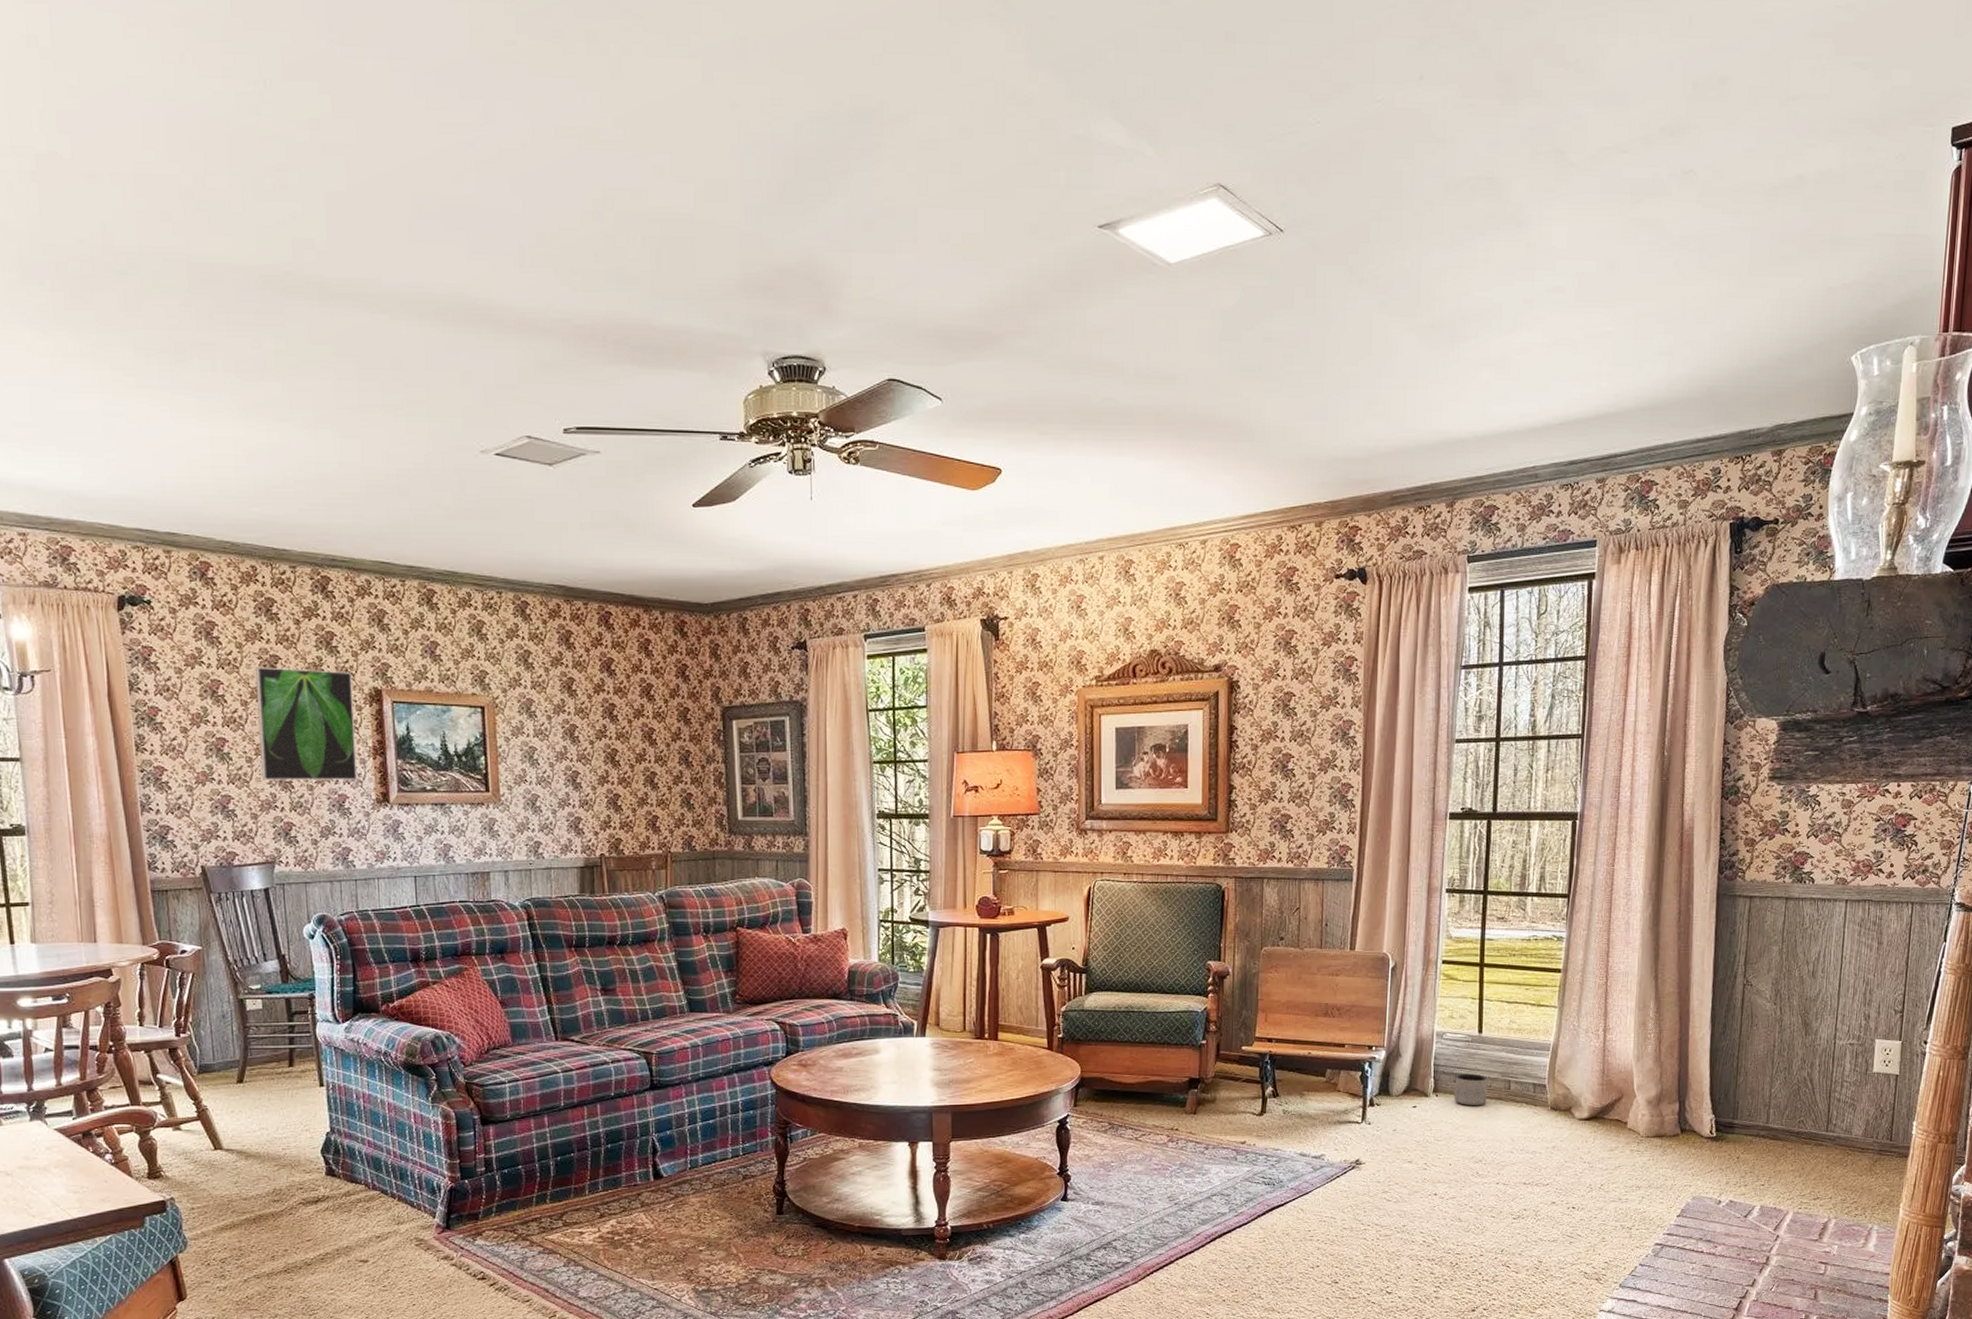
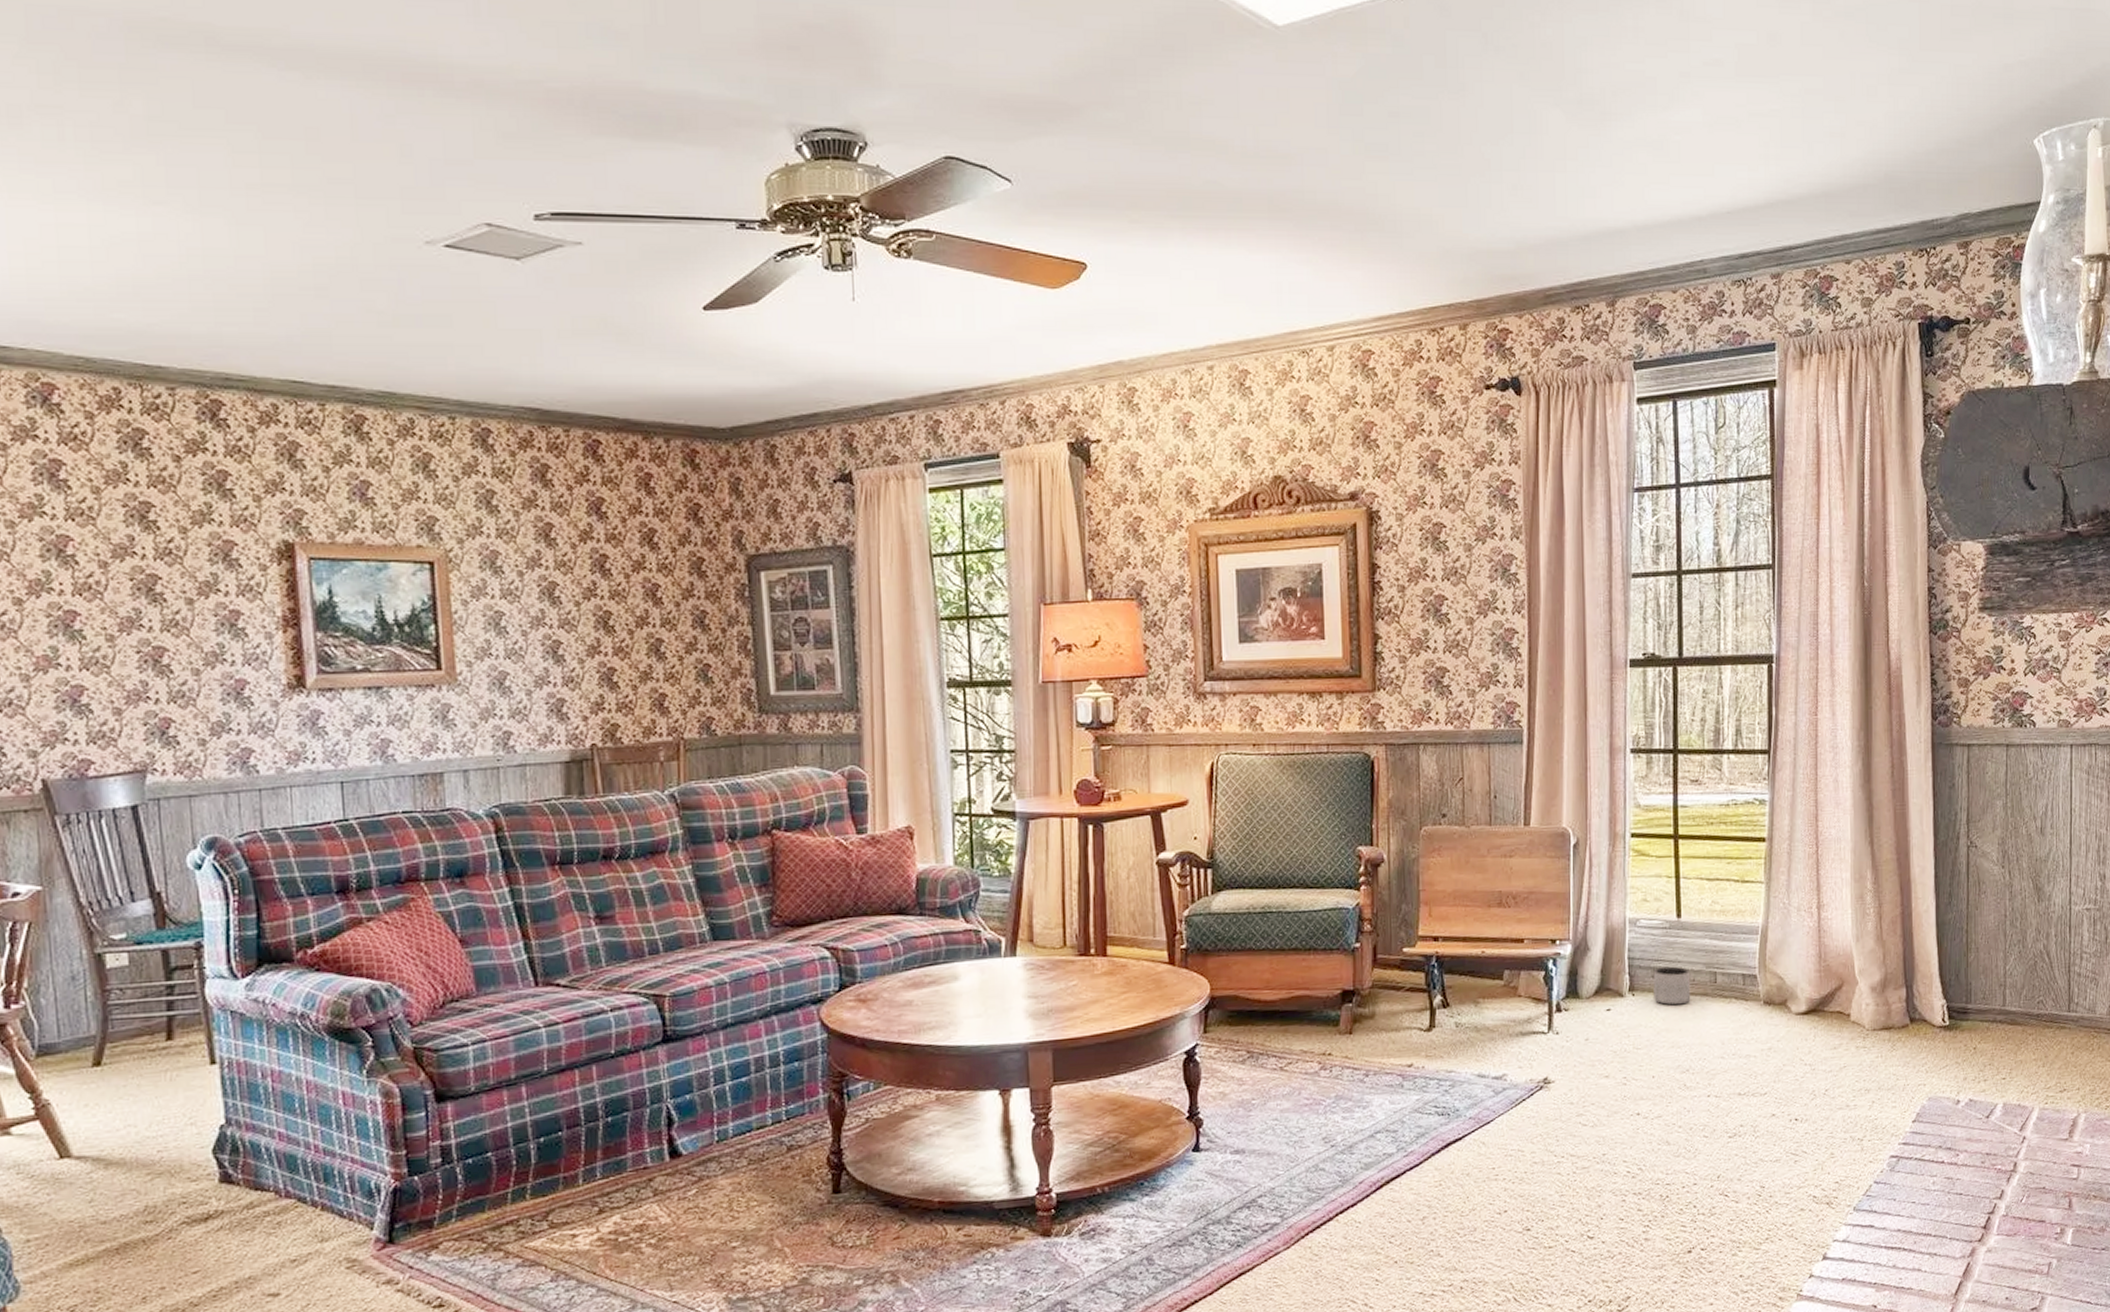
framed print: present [254,667,358,780] -> none [117,517,262,664]

